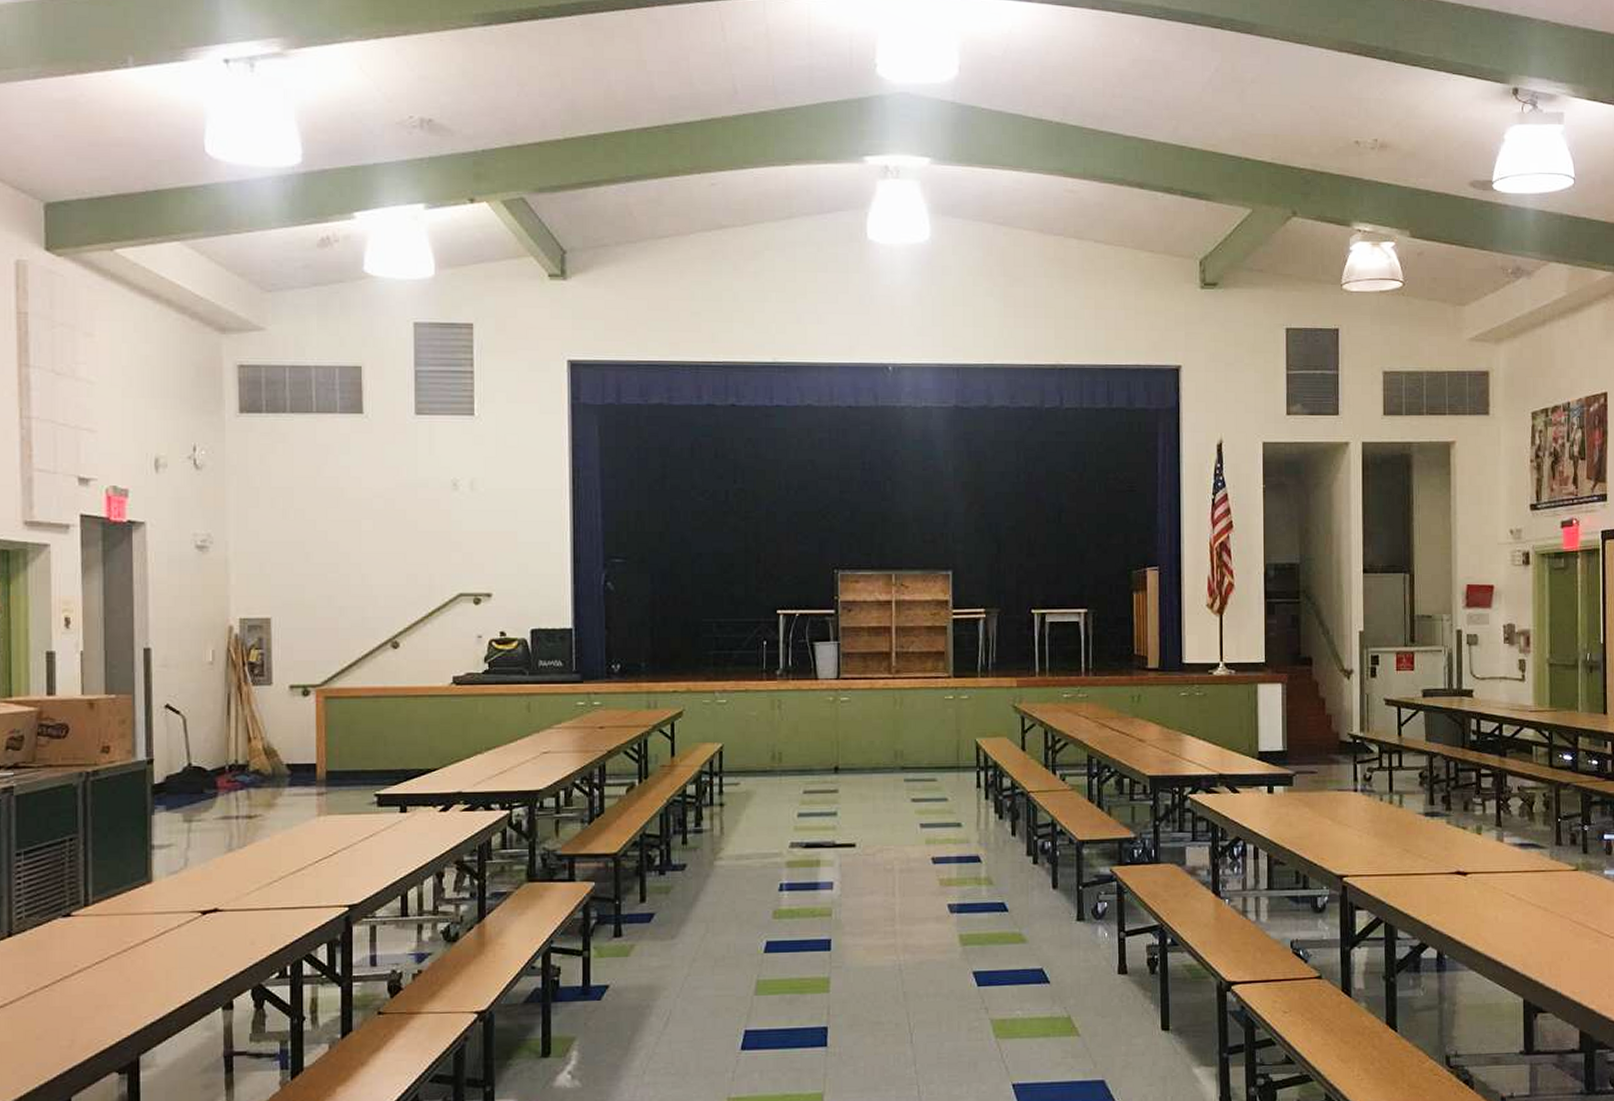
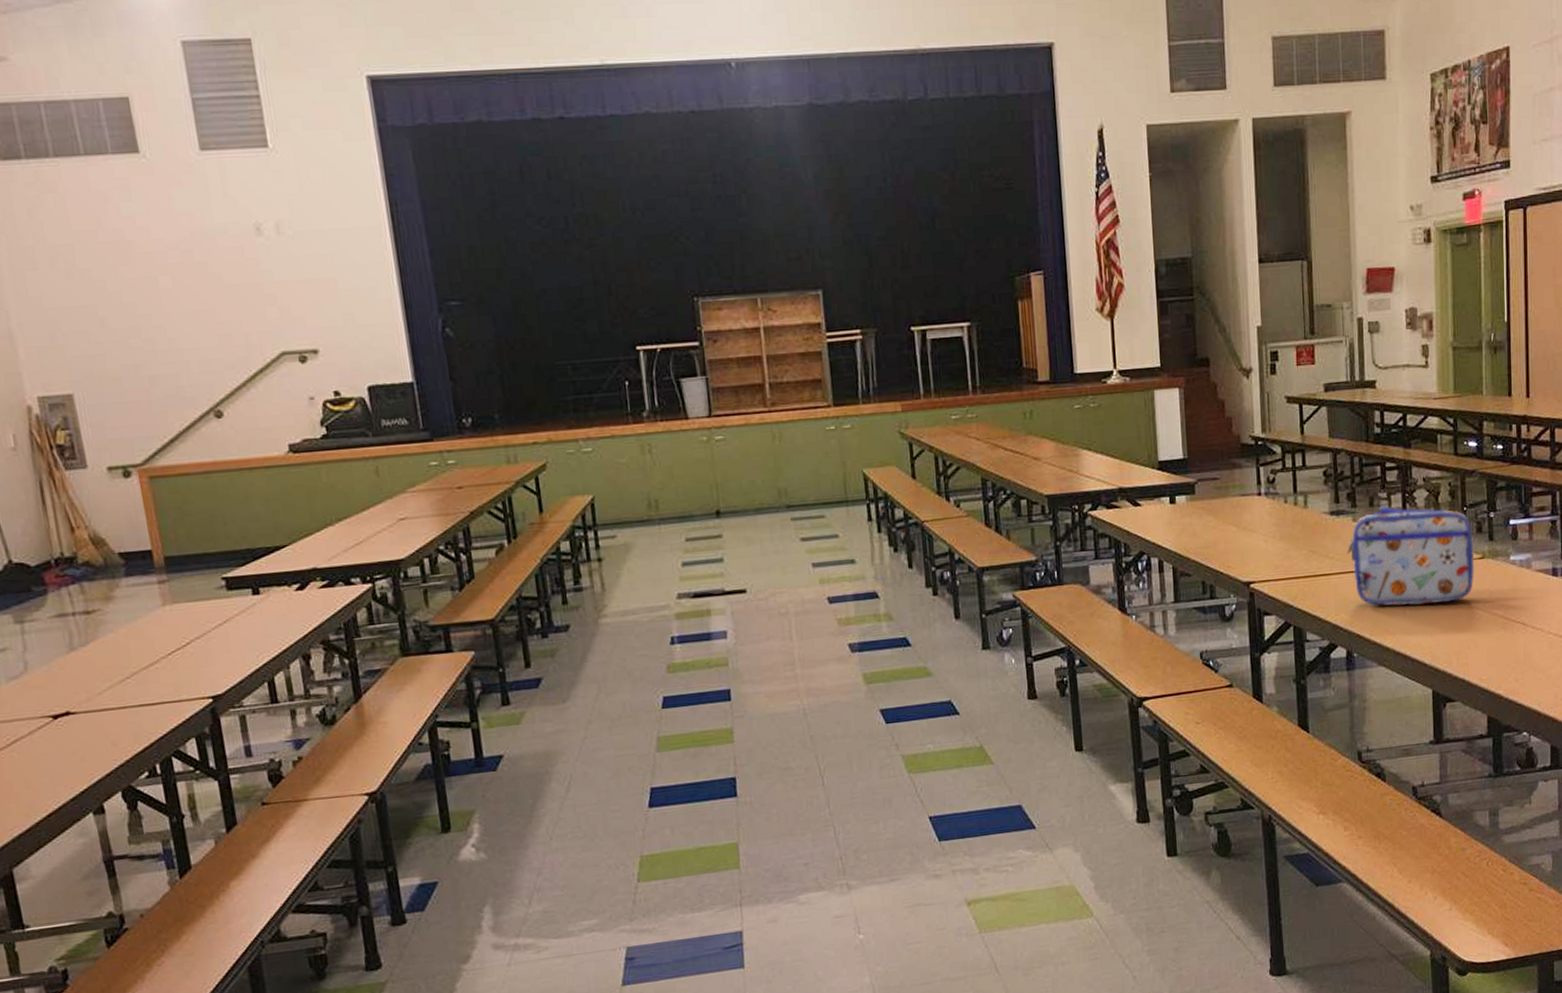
lunch box: none [1440,811,1568,912] -> present [1347,505,1474,606]

